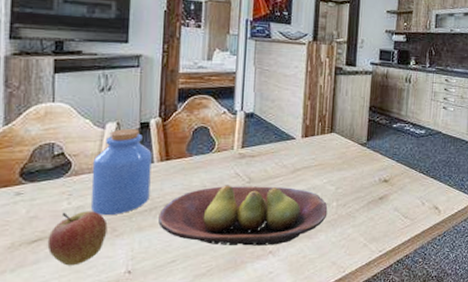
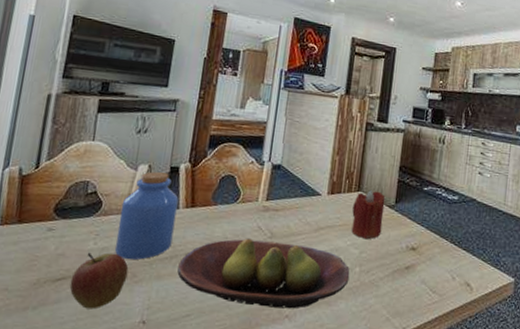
candle: none [326,130,357,176] -> present [351,189,386,240]

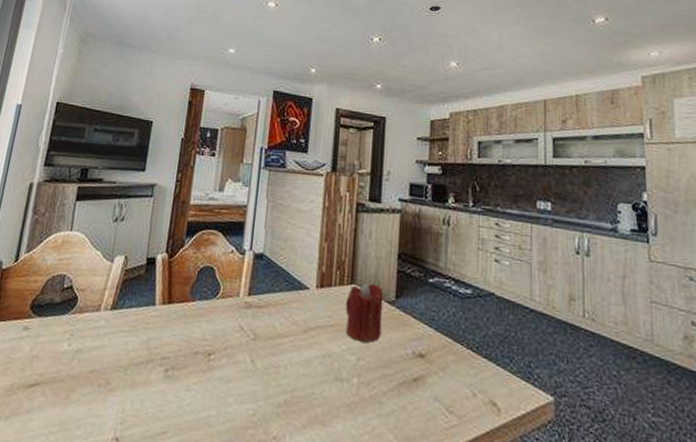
apple: present [69,252,129,310] -> none [42,355,103,422]
jar: present [114,171,179,260] -> none [88,263,155,365]
fruit bowl: present [177,238,350,309] -> none [153,340,347,429]

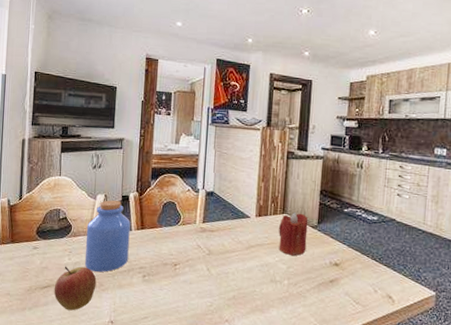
apple: none [42,355,103,422] -> present [54,266,97,311]
jar: none [88,263,155,365] -> present [84,200,131,273]

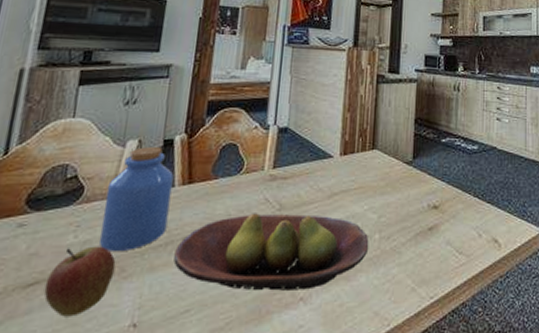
fruit bowl: none [135,255,280,315] -> present [173,213,369,291]
candle: present [279,211,308,256] -> none [368,146,402,202]

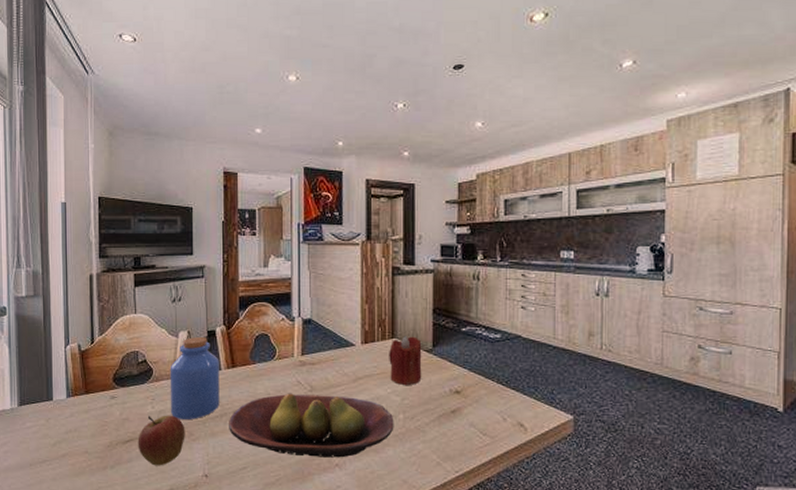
candle: none [368,146,402,202] -> present [389,335,422,386]

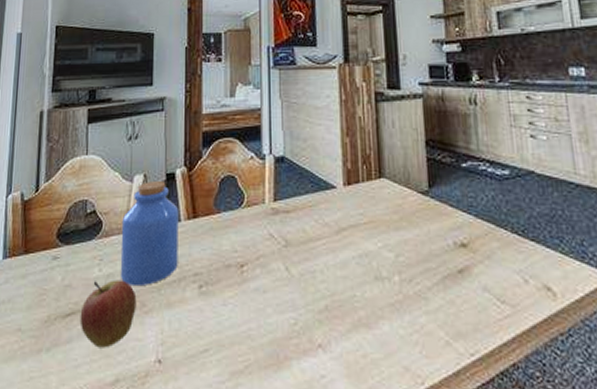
fruit bowl: present [229,393,394,458] -> none [188,249,389,336]
candle: present [389,335,422,386] -> none [377,173,418,239]

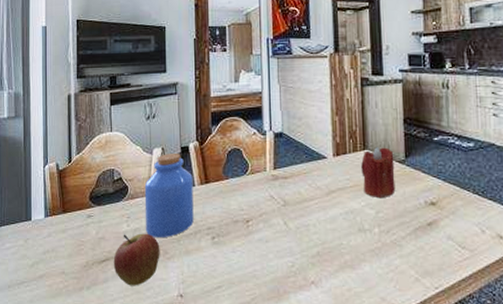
candle: none [377,173,418,239] -> present [361,146,396,199]

